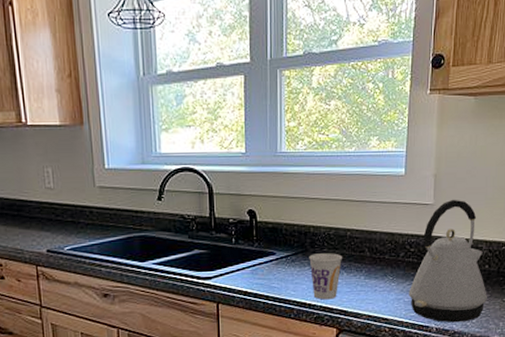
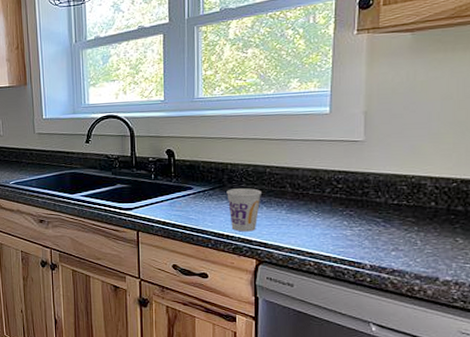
kettle: present [409,199,487,323] -> none [337,135,434,261]

